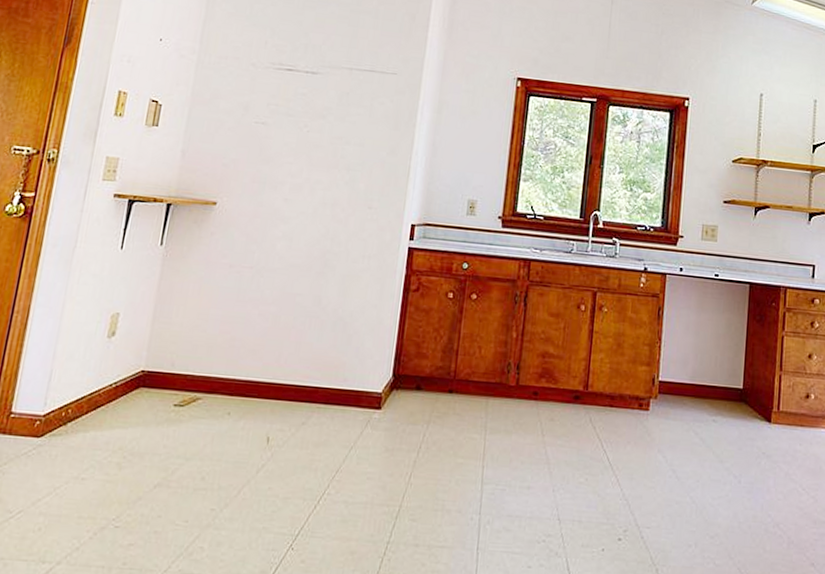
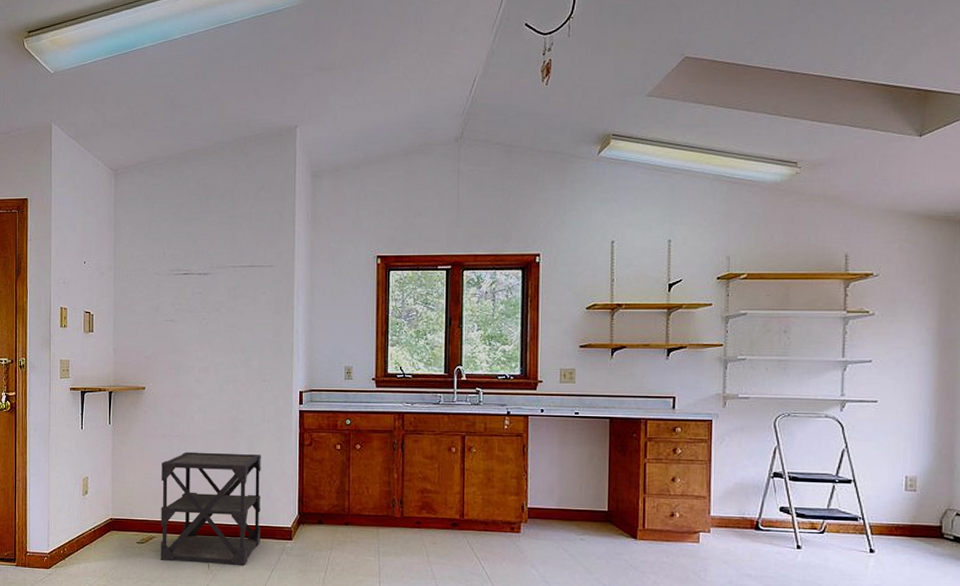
storage shelf: none [203,288,355,440] -> present [160,451,261,565]

